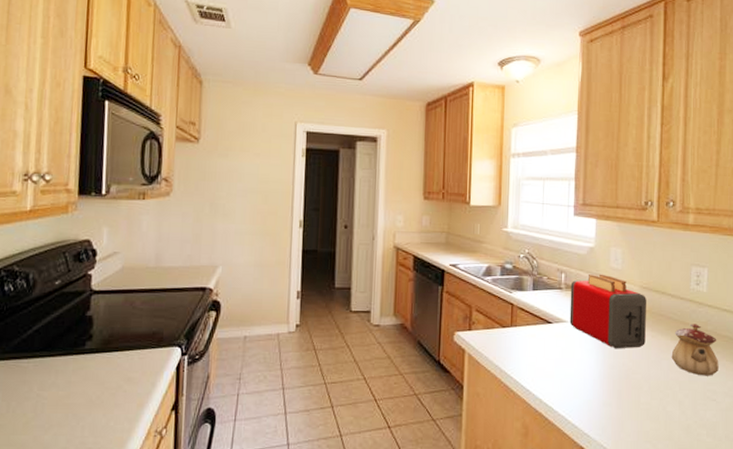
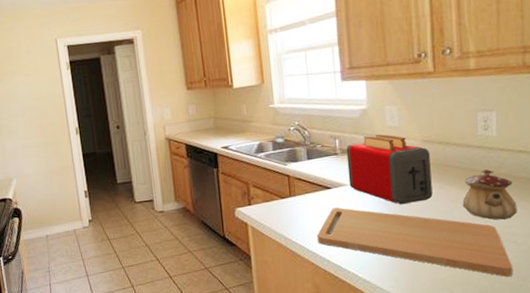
cutting board: none [532,344,711,435] -> present [317,207,514,277]

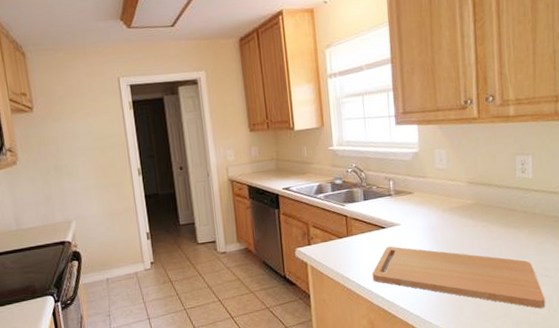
toaster: present [346,133,433,205] -> none [399,175,477,243]
teapot: present [462,169,517,220] -> none [502,209,549,256]

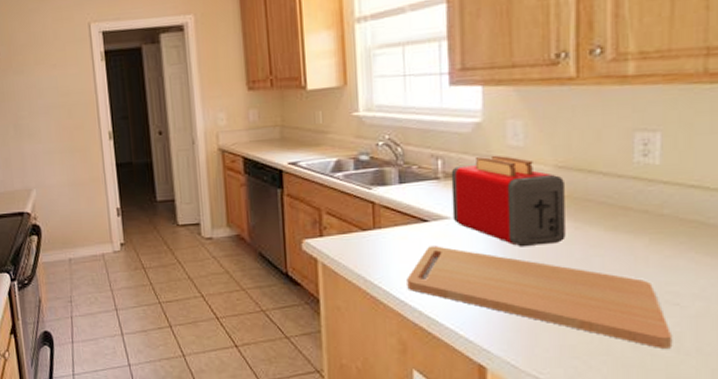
toaster: none [399,175,477,243] -> present [451,155,566,247]

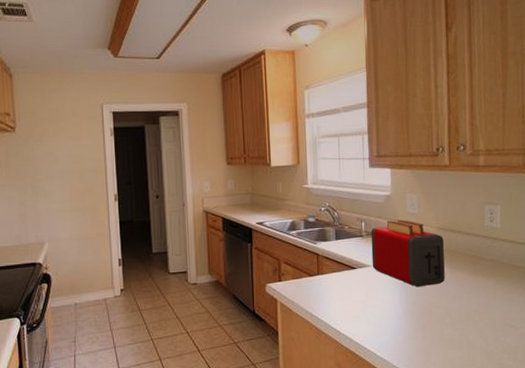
cutting board: present [407,246,673,348] -> none [341,287,512,359]

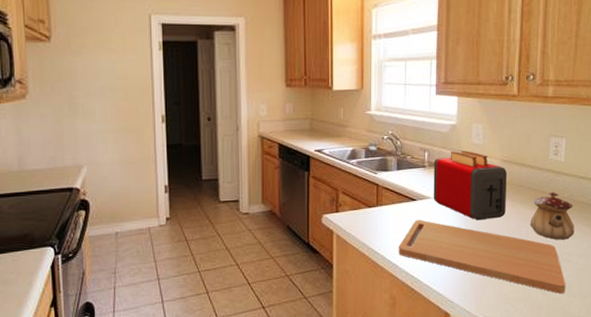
cutting board: none [341,287,512,359] -> present [399,220,566,294]
teapot: none [470,258,516,305] -> present [530,192,575,240]

